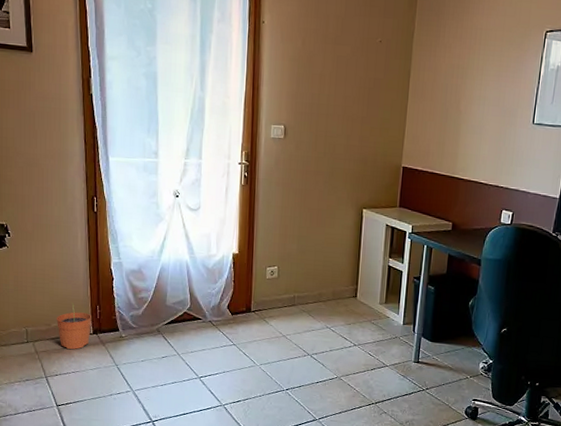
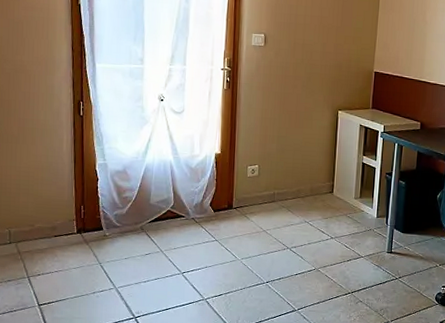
plant pot: present [56,301,91,349] -> none [40,202,76,249]

